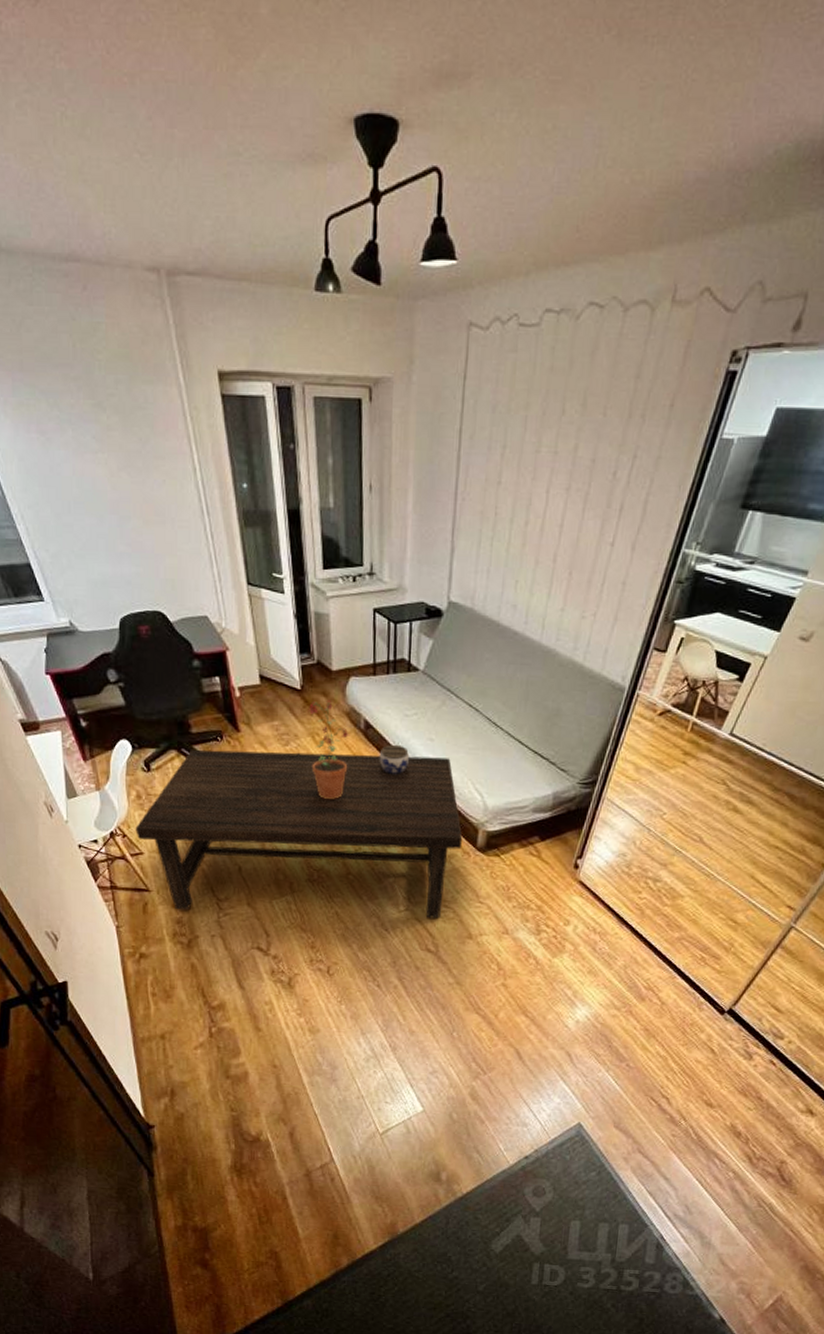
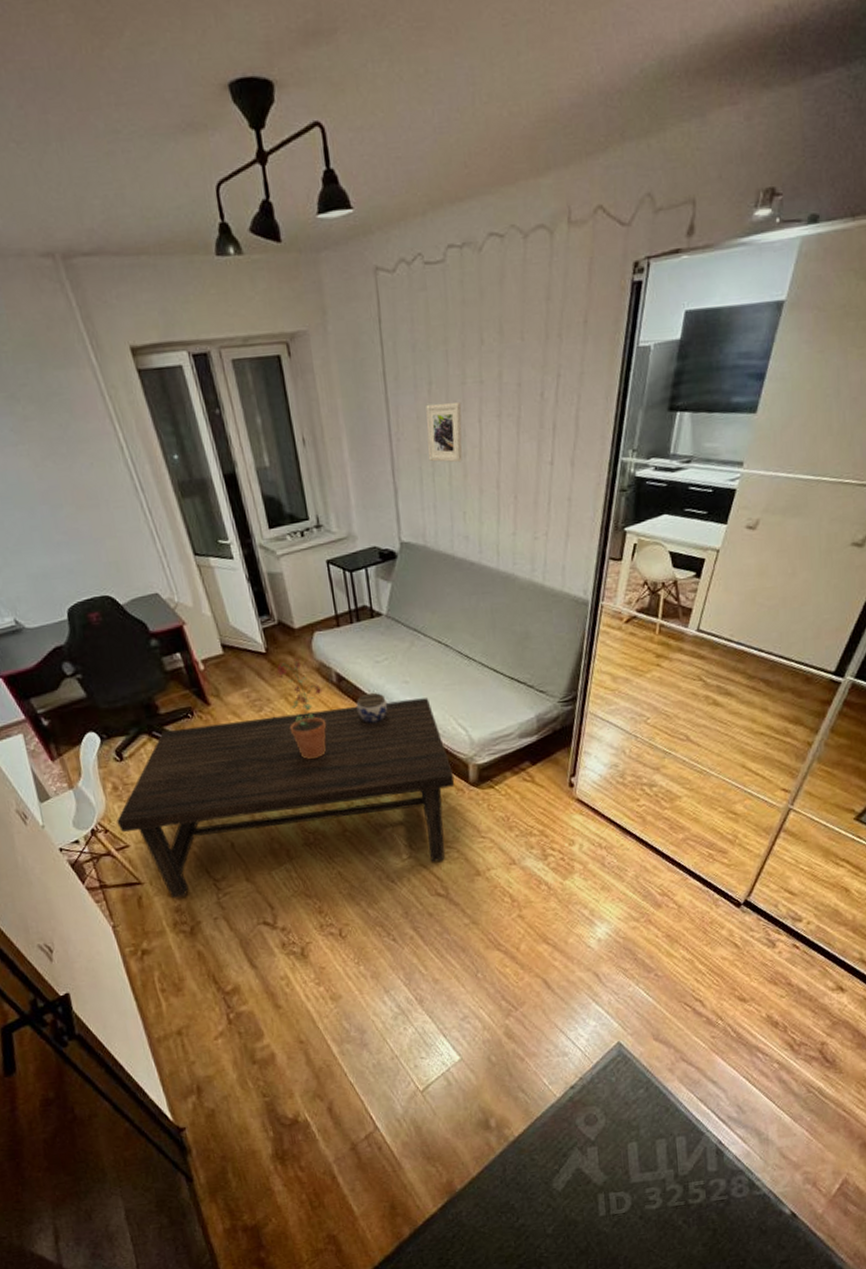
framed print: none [490,468,532,531] -> present [426,402,463,463]

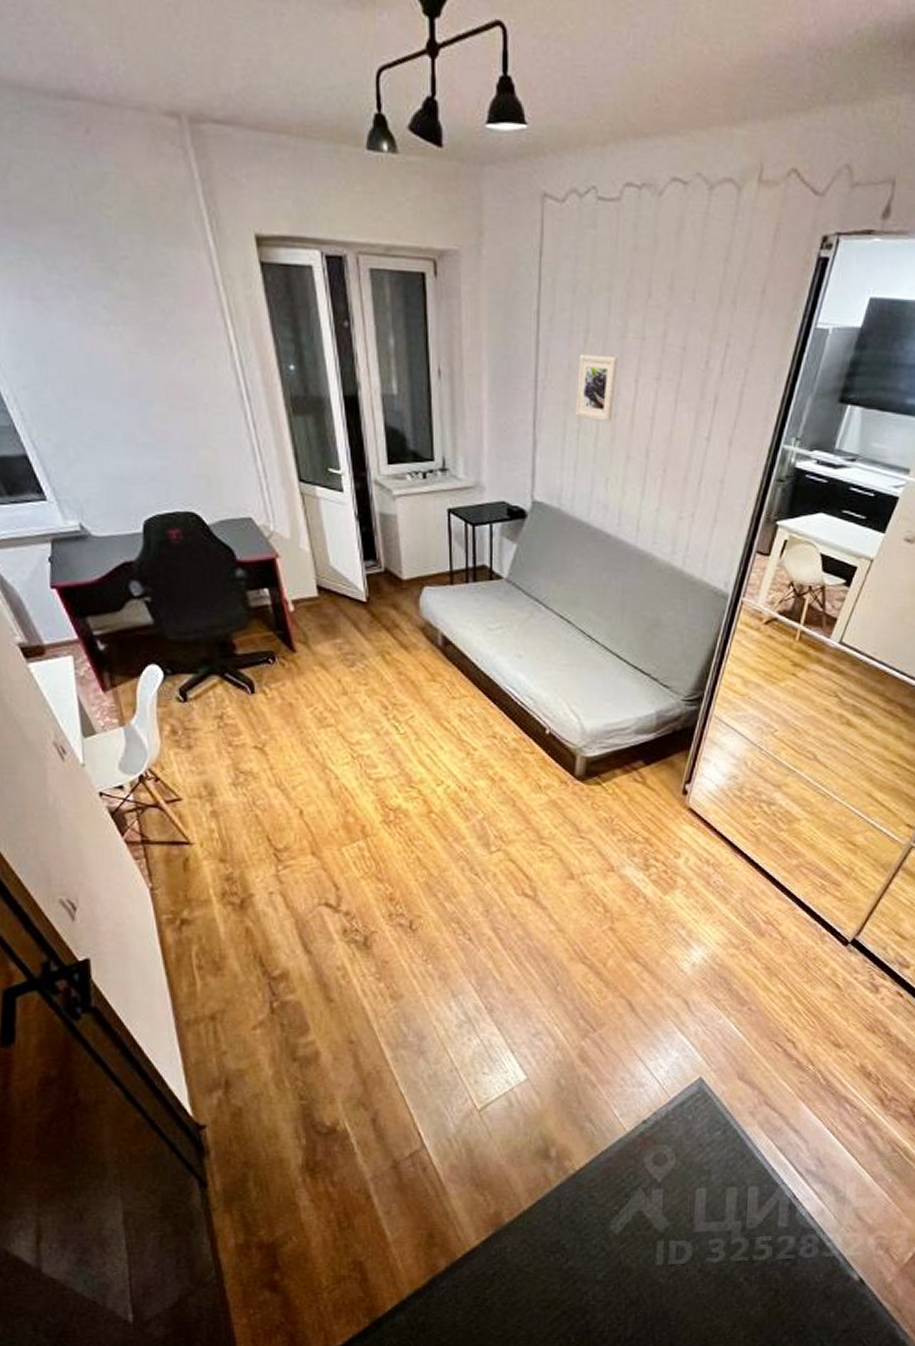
coffee table: present [116,698,455,899] -> none [171,673,559,865]
potted plant: present [276,658,327,759] -> none [375,613,427,727]
jar: present [356,692,388,724] -> none [461,662,496,698]

